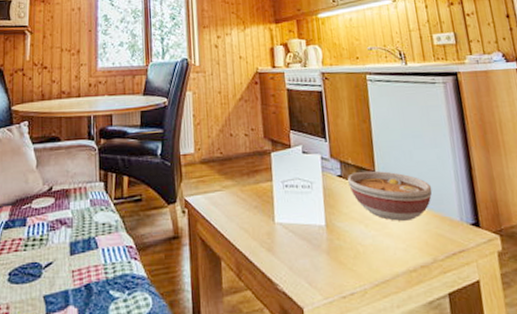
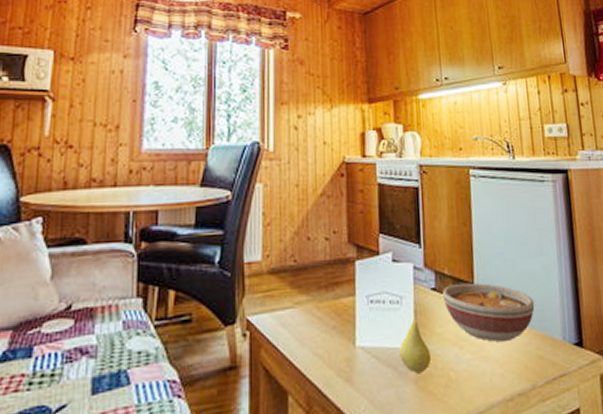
fruit: none [311,193,340,247] -> present [398,309,431,374]

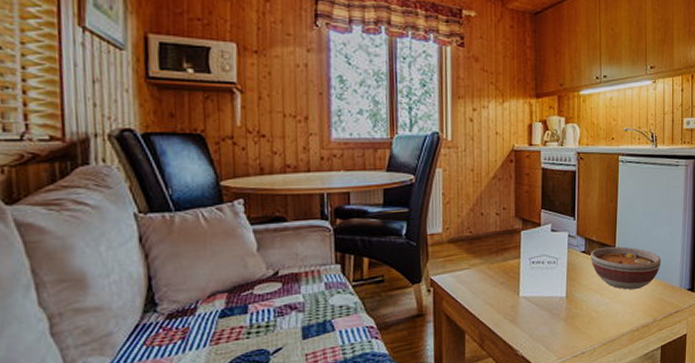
fruit: present [398,309,431,374] -> none [553,268,578,315]

